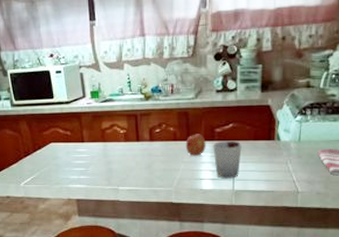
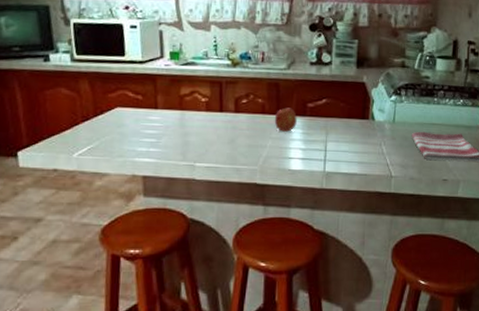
cup: present [213,140,242,179] -> none [304,117,335,159]

